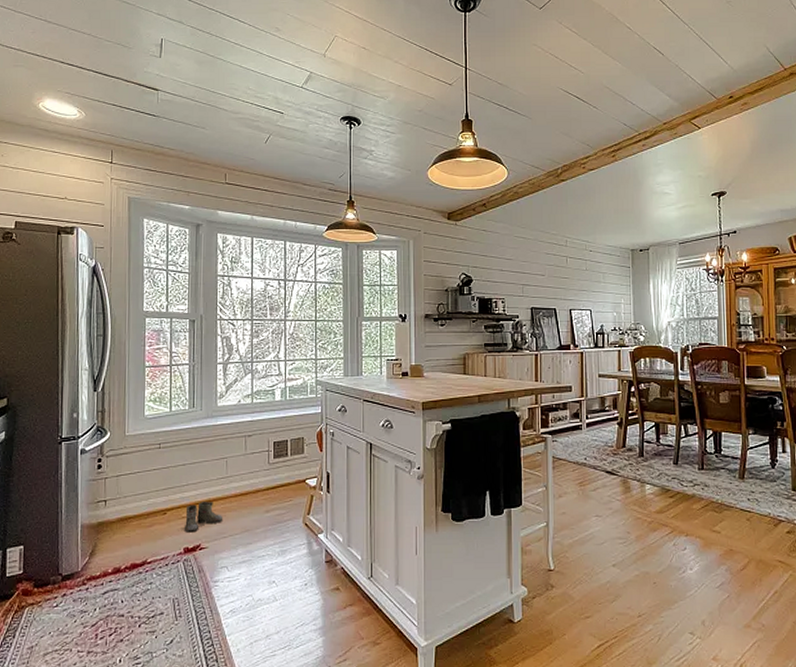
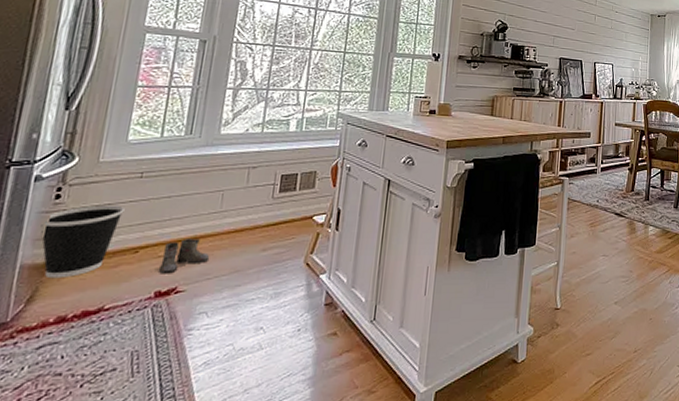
wastebasket: none [91,473,151,536] -> present [40,205,125,279]

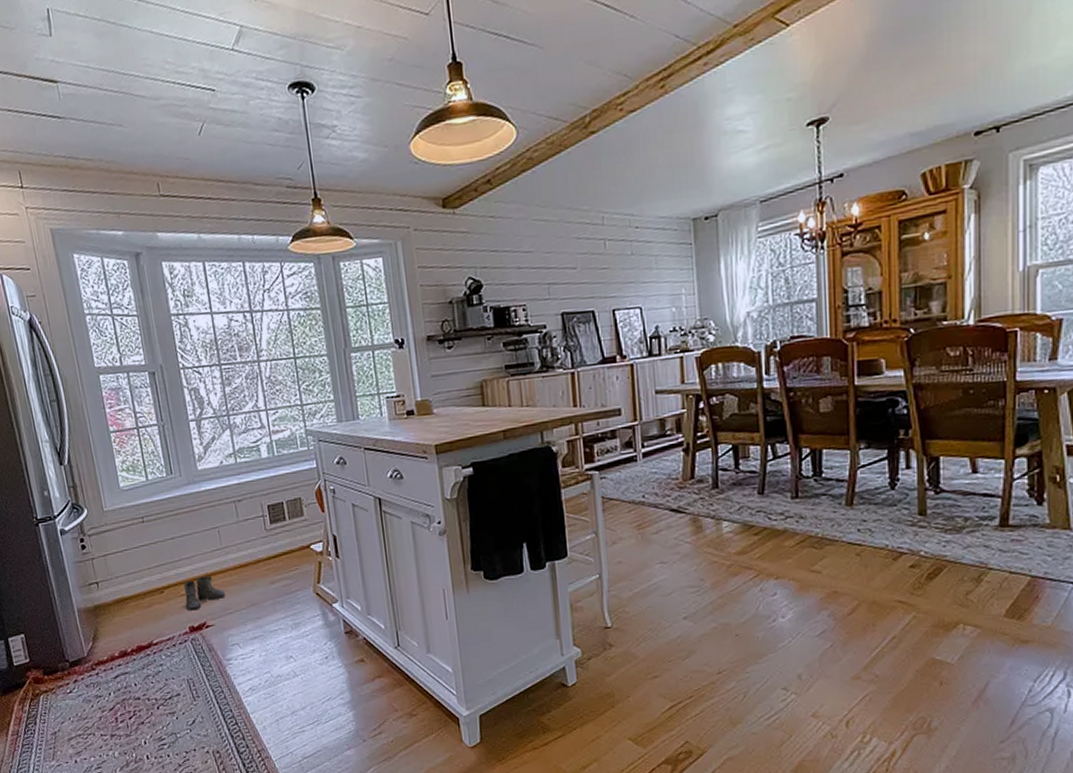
wastebasket: present [40,205,125,279] -> none [80,550,140,620]

